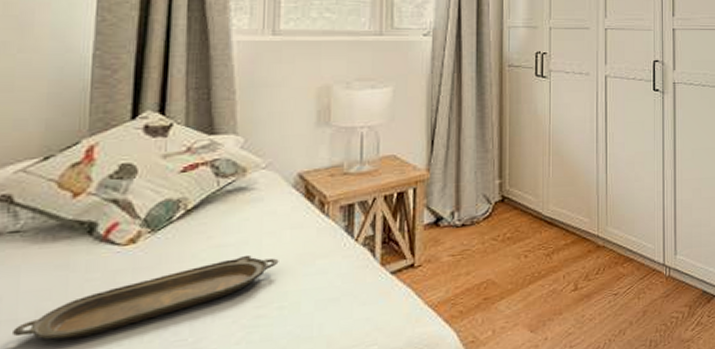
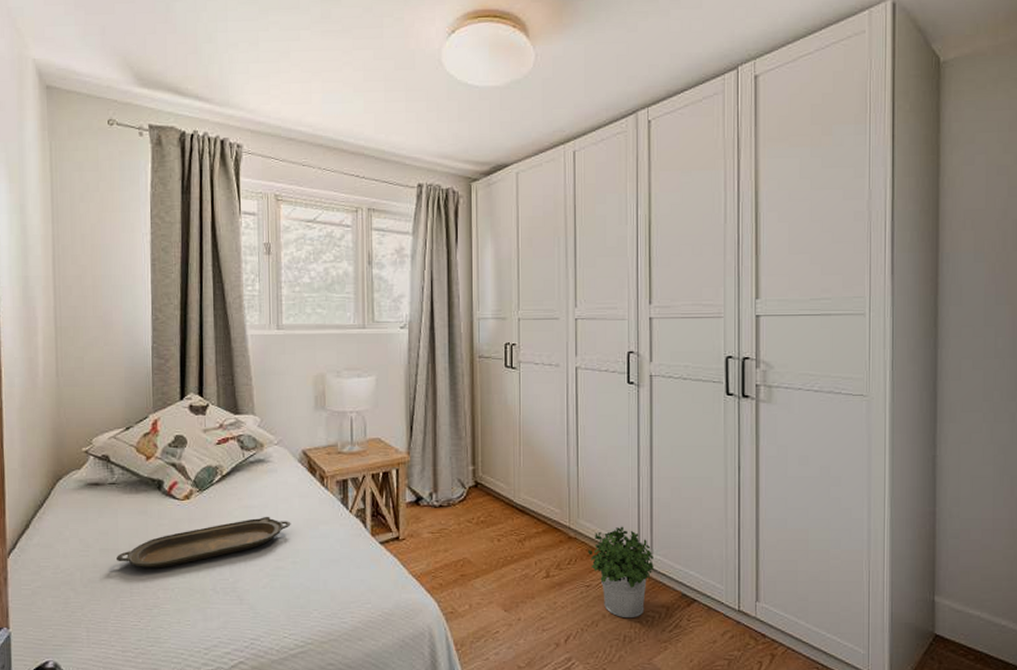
potted plant: none [615,230,678,323] -> present [587,526,655,619]

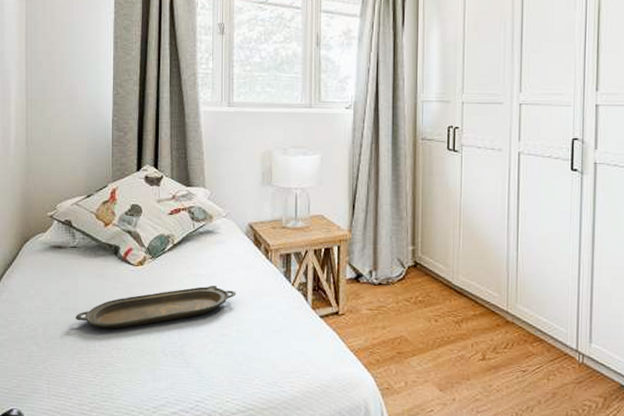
potted plant: present [587,526,655,619] -> none [524,313,593,406]

